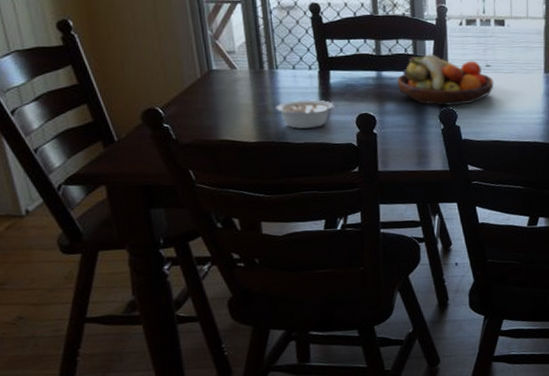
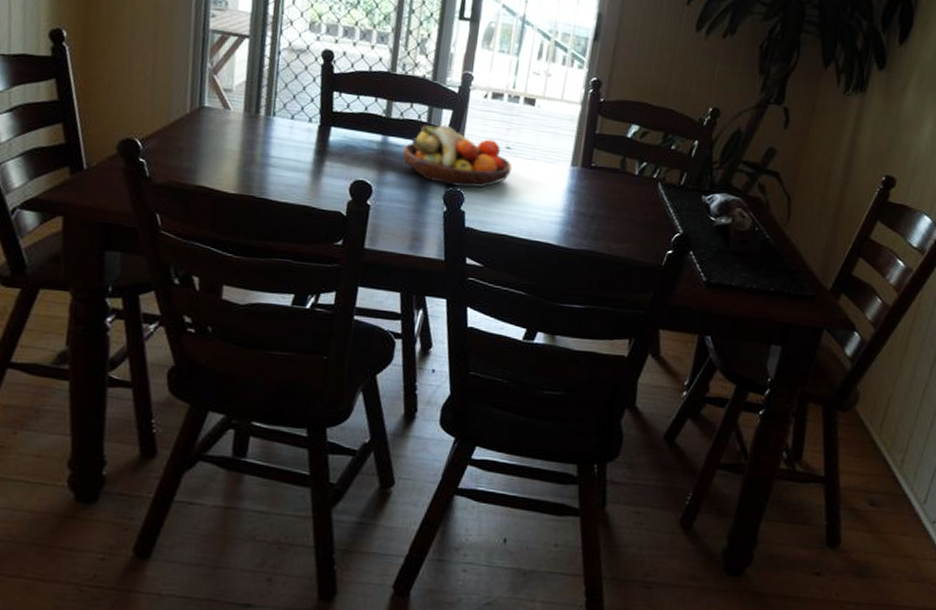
legume: present [276,99,334,129] -> none [264,154,329,188]

